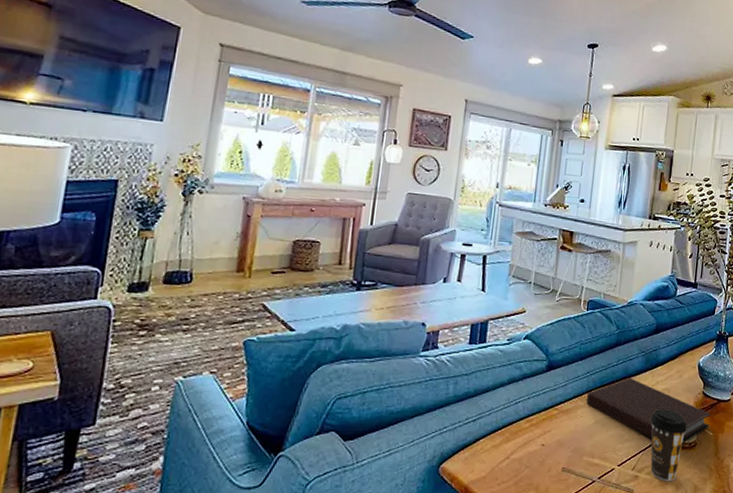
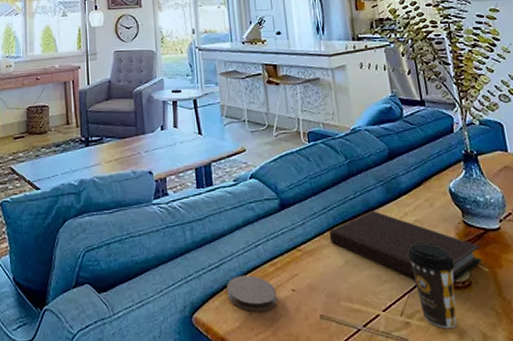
coaster: none [479,429,527,463] -> present [227,275,277,311]

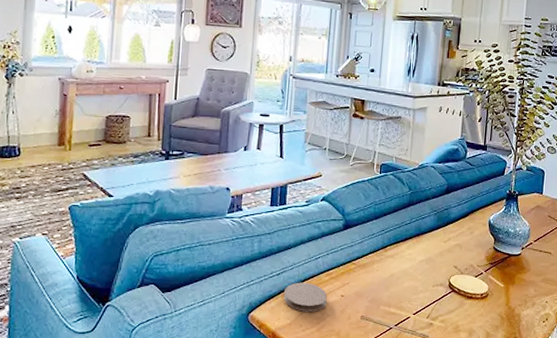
notebook: present [329,211,482,282] -> none [382,235,502,294]
coffee cup: present [406,242,457,329] -> none [442,262,480,329]

